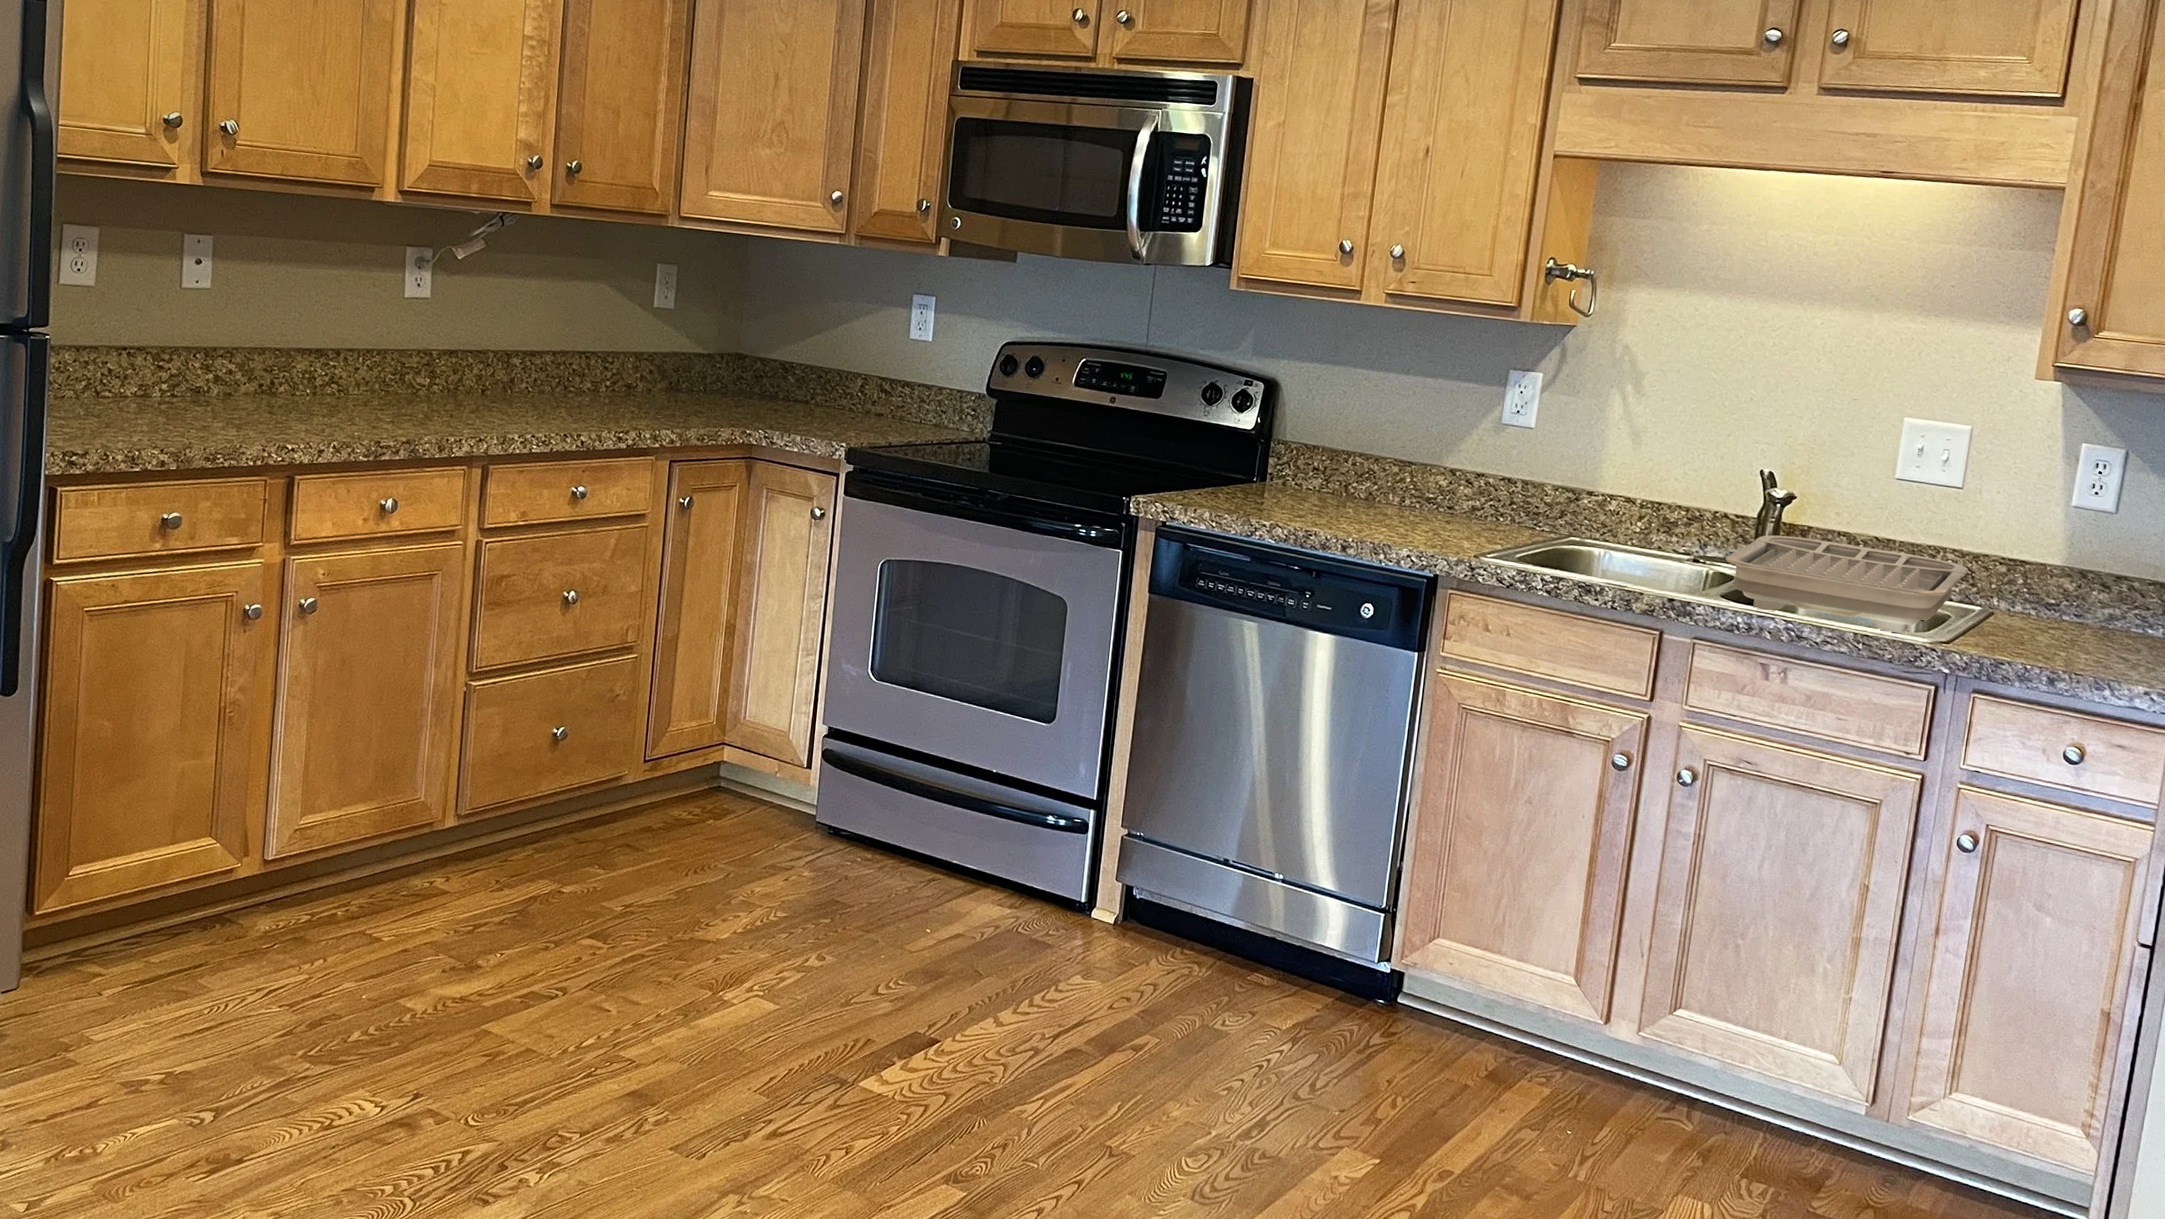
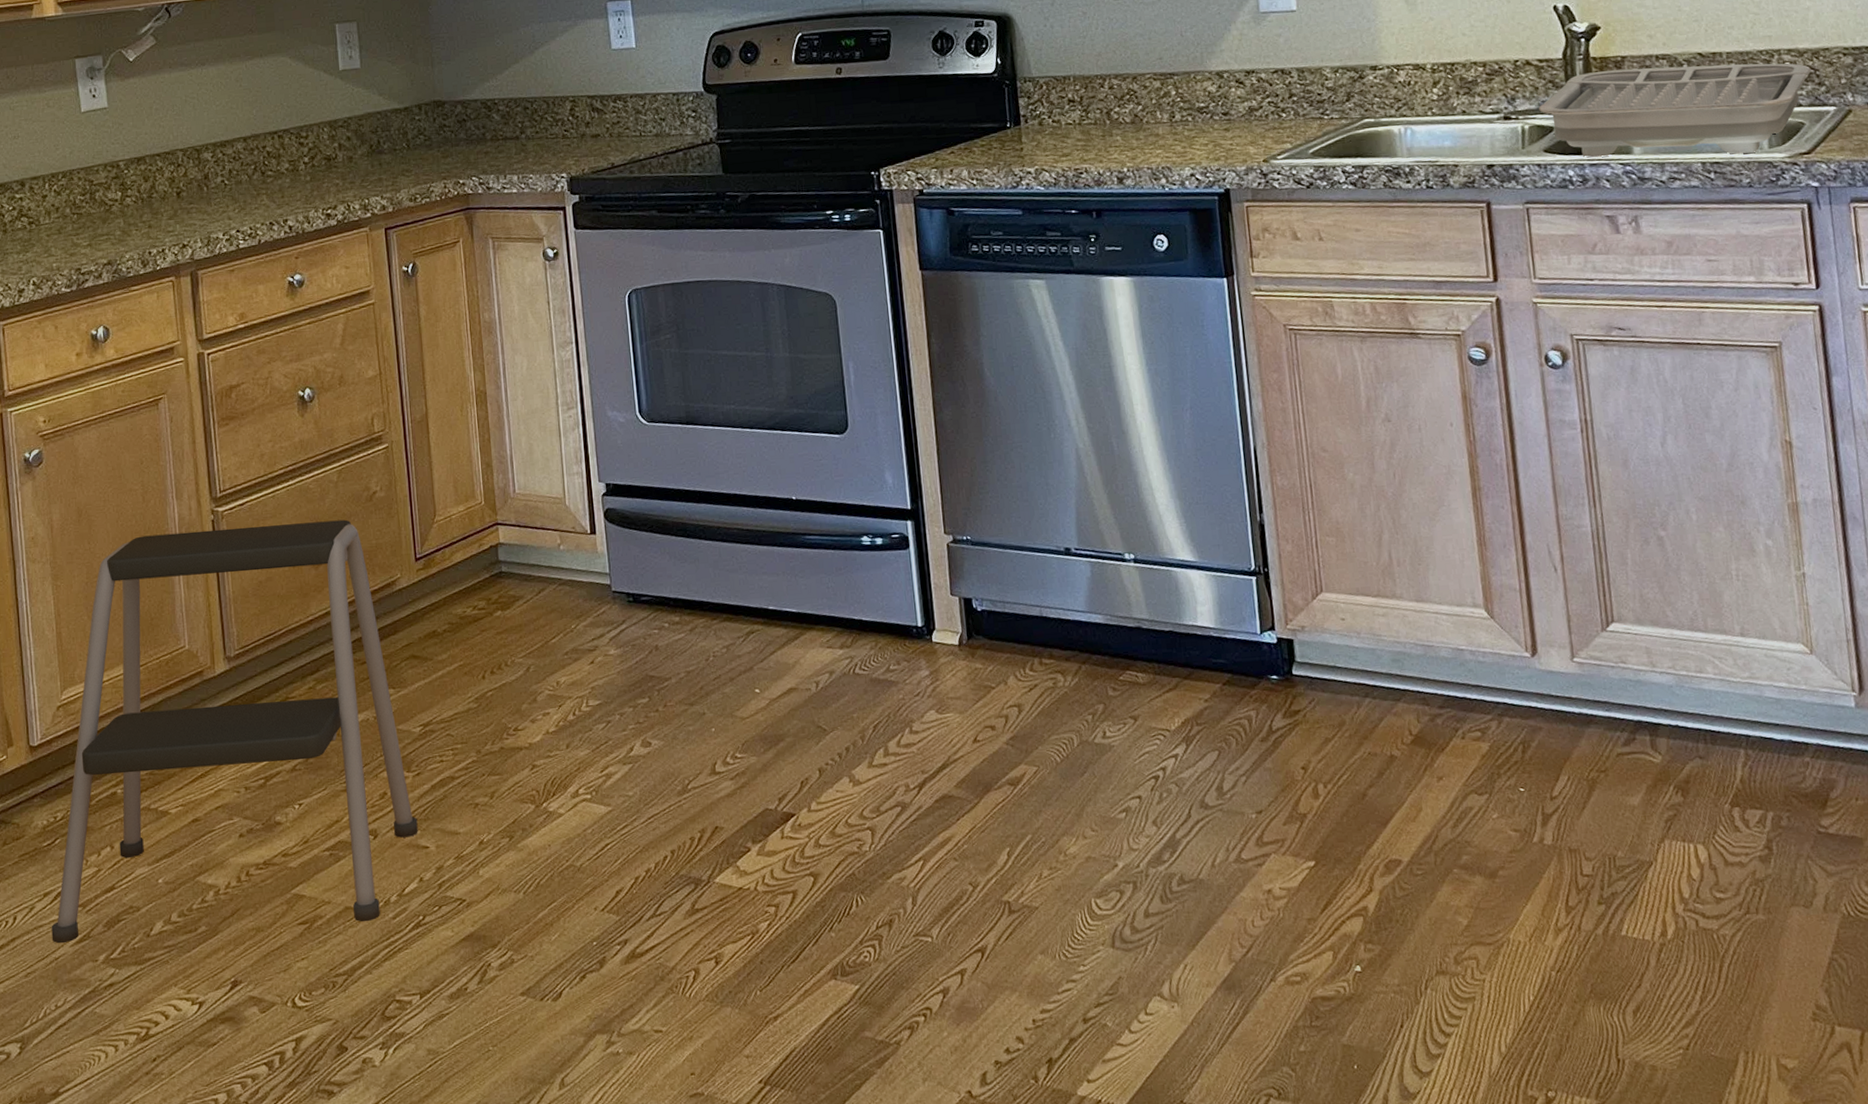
step stool: none [257,693,605,1065] -> present [51,519,418,944]

